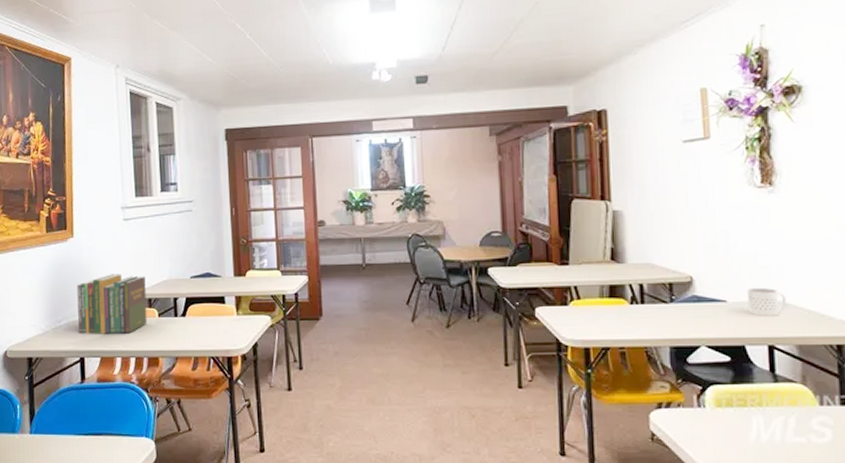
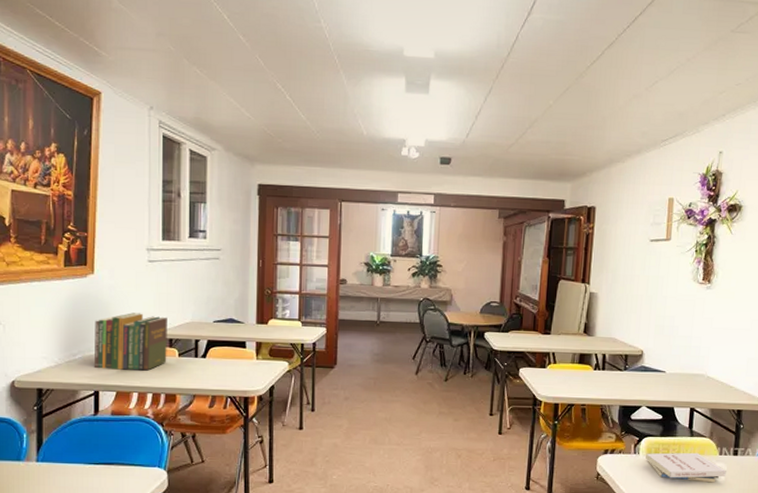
books: none [715,403,834,443] -> present [645,452,726,483]
mug: present [747,287,787,316] -> none [680,362,708,386]

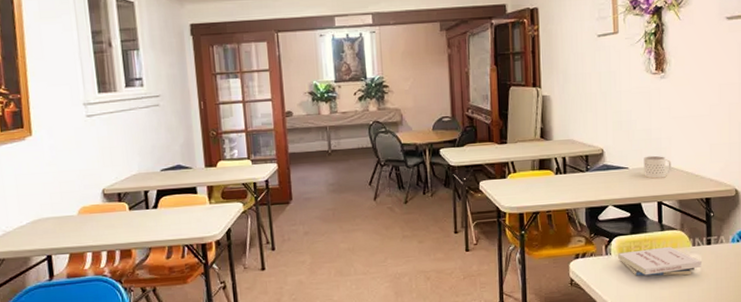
books: present [95,313,167,371] -> none [39,170,118,233]
mug: none [680,362,708,386] -> present [644,155,672,179]

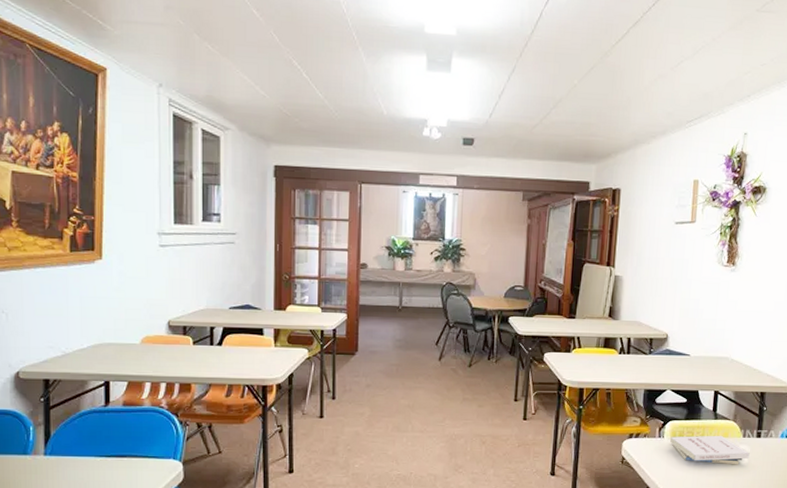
mug: present [644,155,672,179] -> none [704,345,732,368]

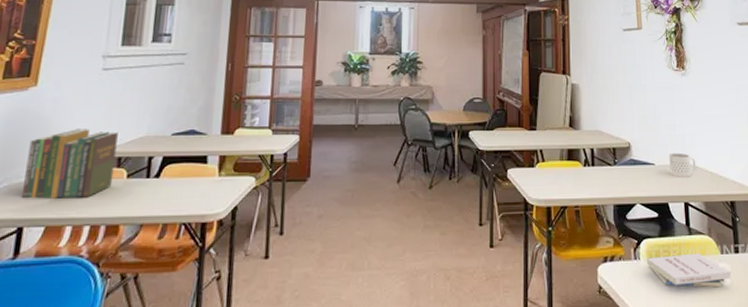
books: none [104,299,181,360] -> present [22,129,118,199]
mug: none [704,345,732,368] -> present [669,152,696,177]

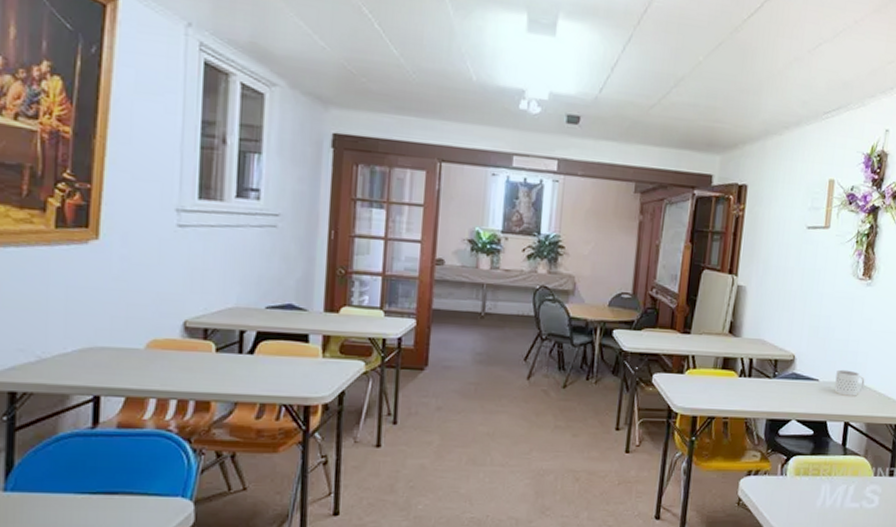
books: present [22,129,118,199] -> none [95,293,202,370]
books: present [647,253,731,288] -> none [793,473,881,508]

